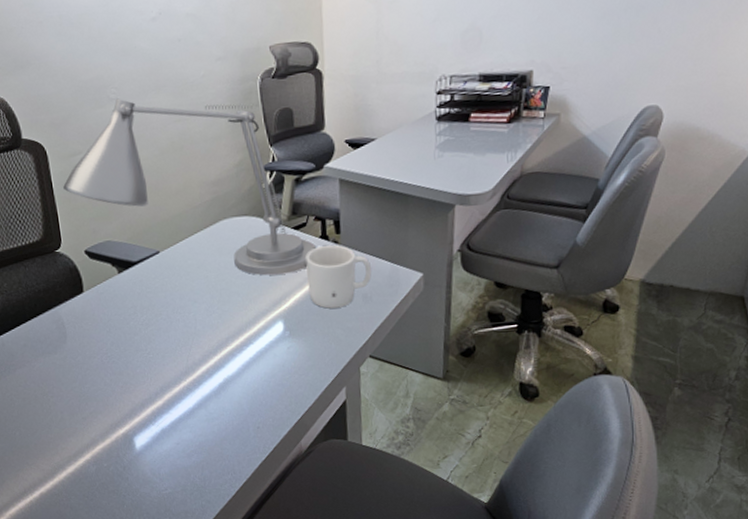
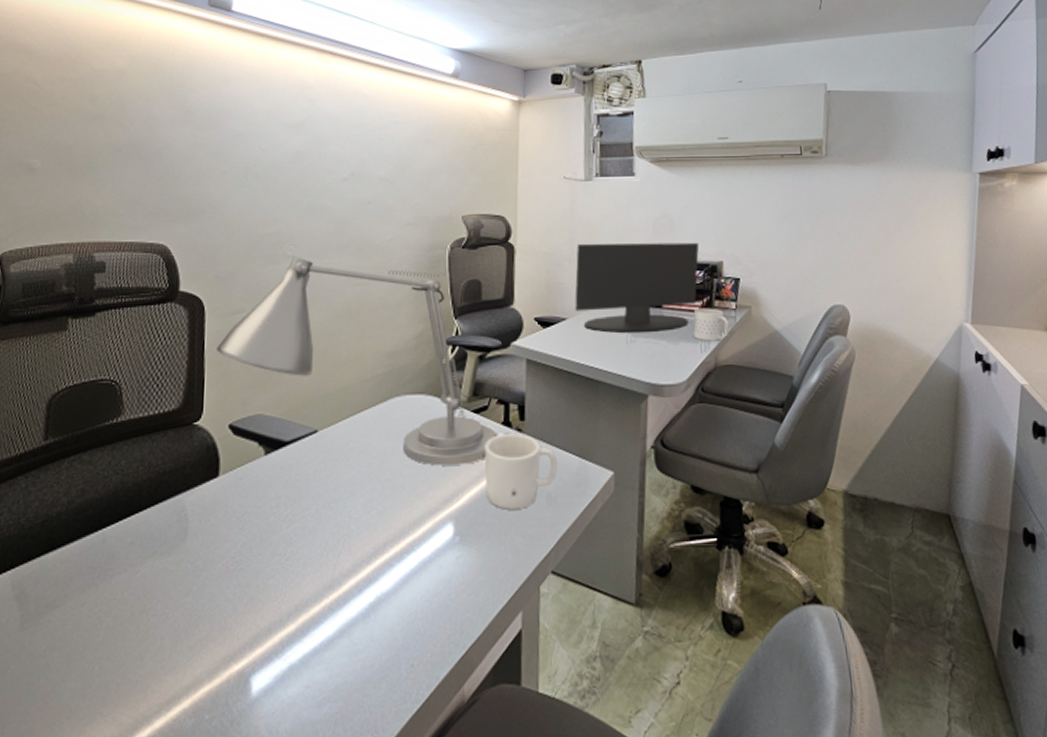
monitor: none [383,52,509,150] -> present [574,242,700,333]
mug: none [500,118,537,152] -> present [693,308,730,342]

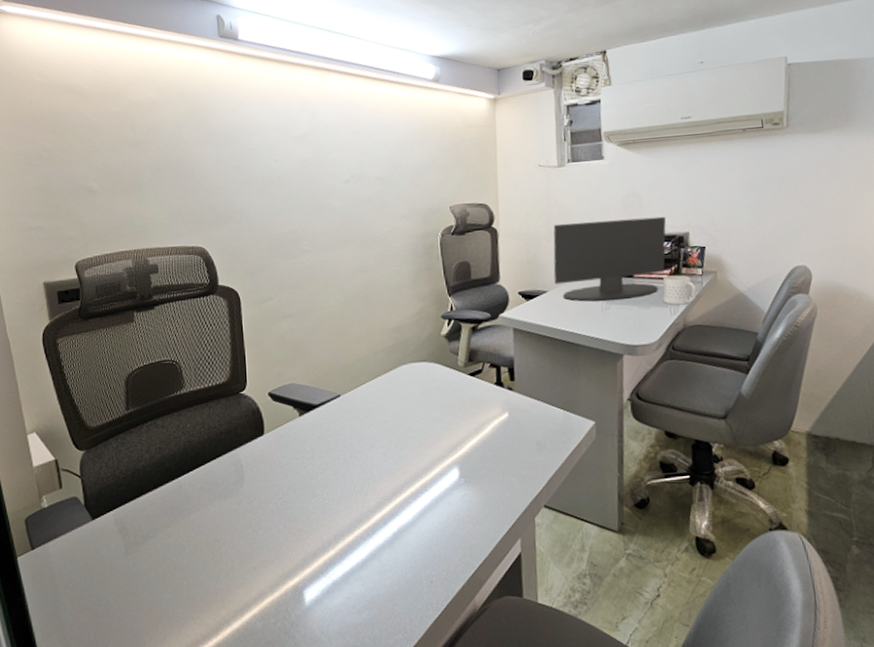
desk lamp: present [217,256,498,466] -> none [253,250,492,421]
mug: present [484,432,558,510] -> none [481,391,546,456]

